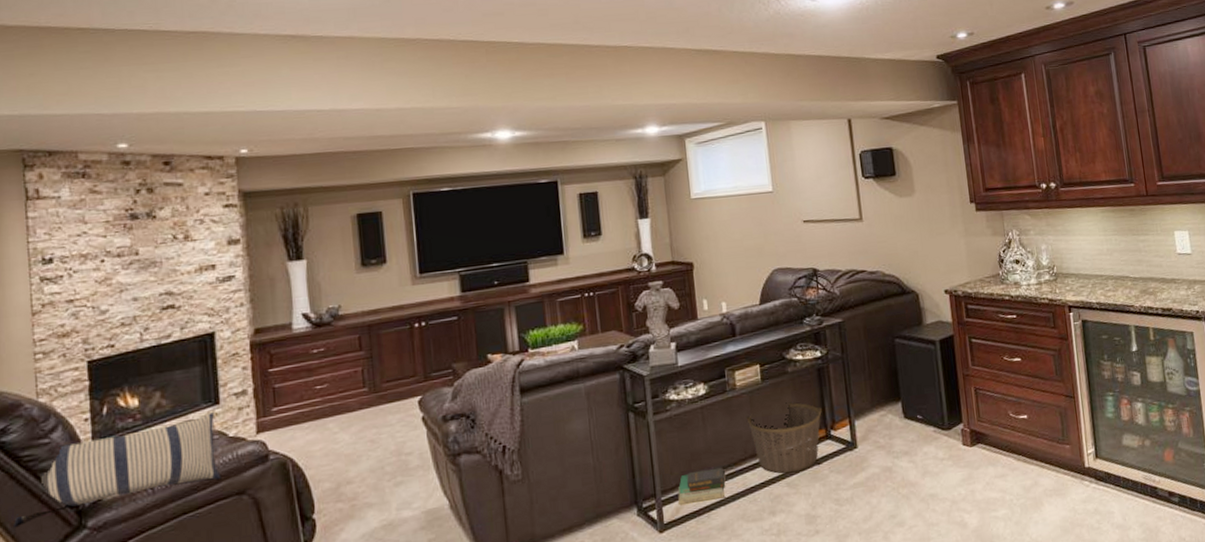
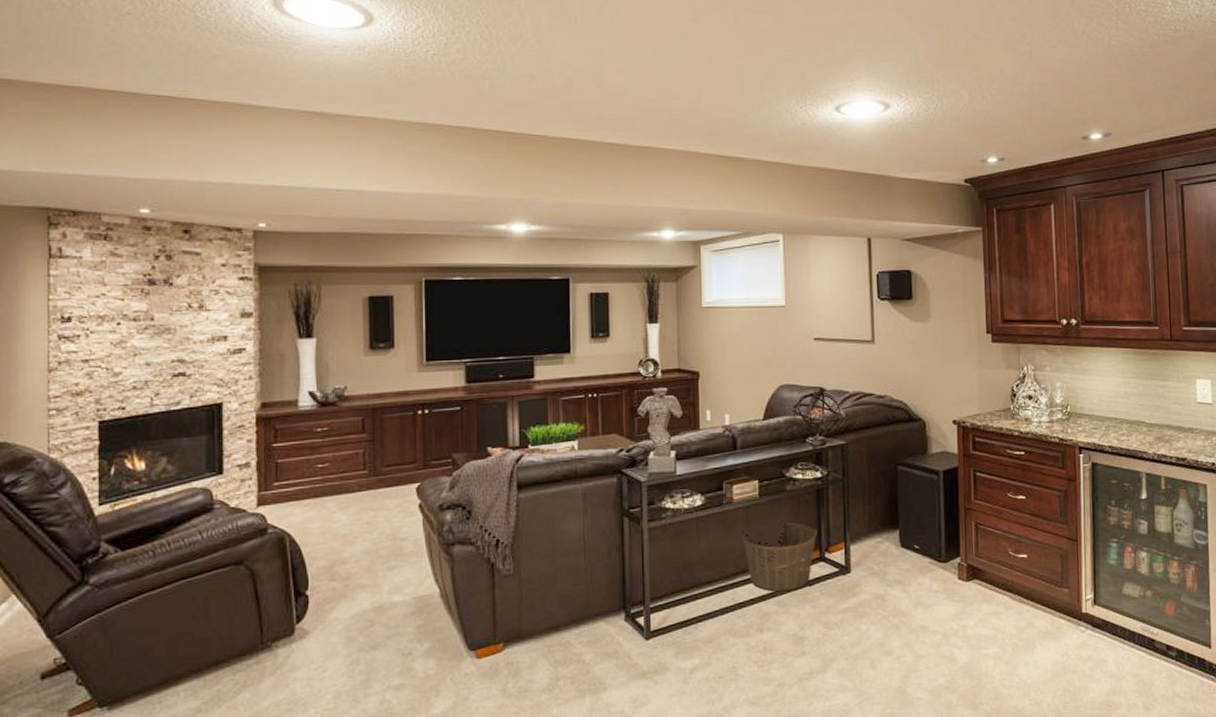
pillow: present [14,412,222,528] -> none [20,482,221,578]
books: present [677,467,726,505] -> none [666,580,717,614]

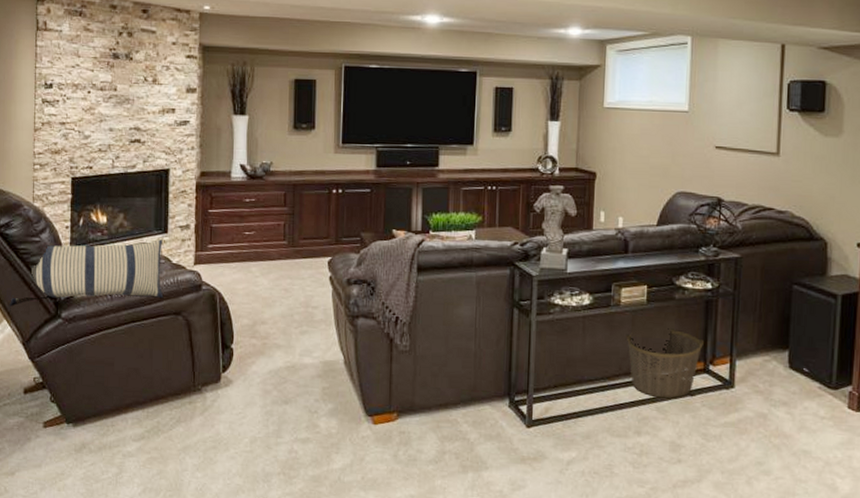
pillow: none [20,482,221,578] -> present [10,239,164,307]

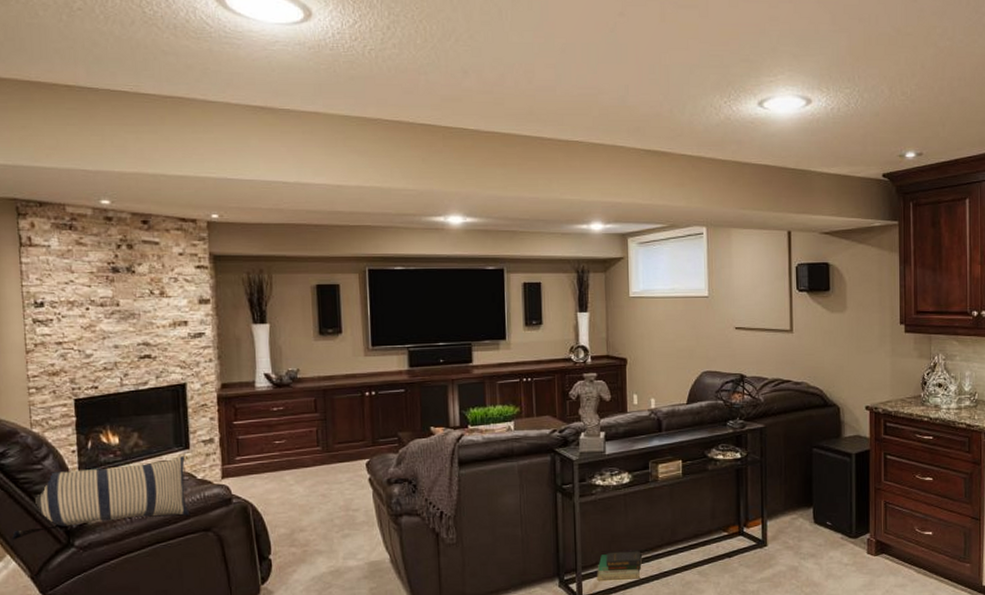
books: none [549,376,598,408] -> present [597,551,643,581]
basket: present [626,330,704,399] -> none [665,499,737,563]

